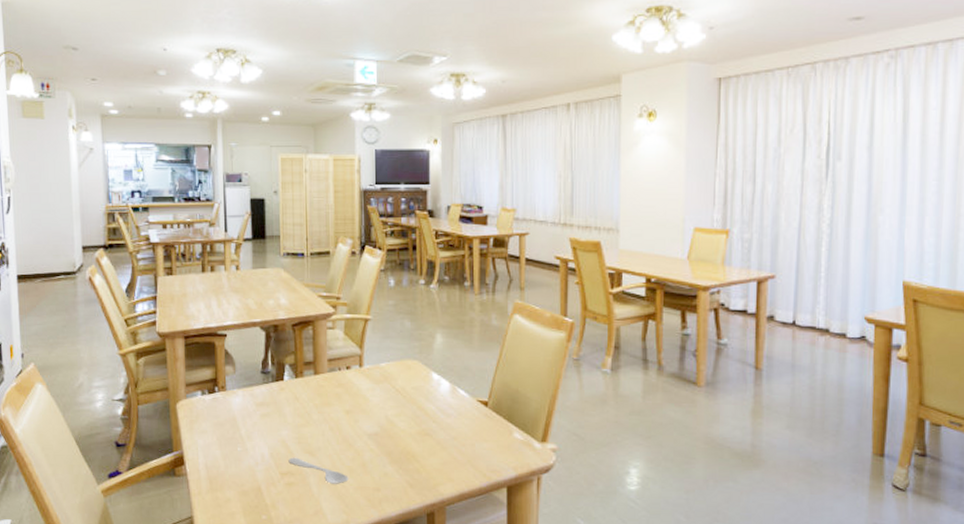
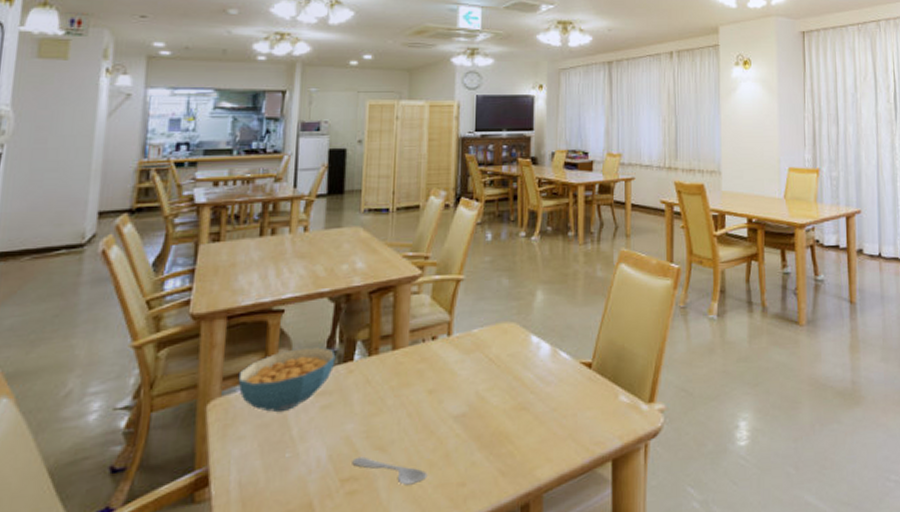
cereal bowl: none [197,366,270,416] -> present [238,347,336,413]

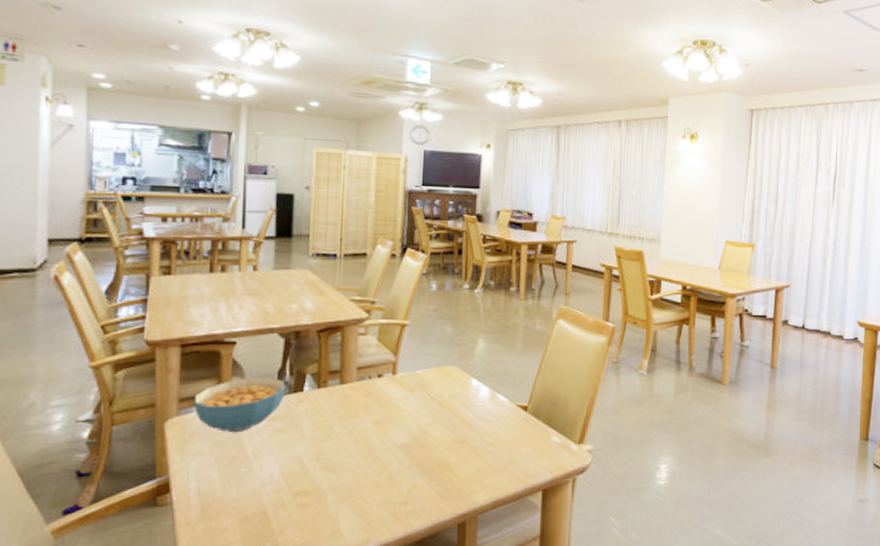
spoon: present [352,456,428,486] -> none [303,475,373,501]

